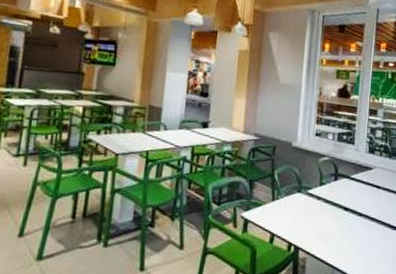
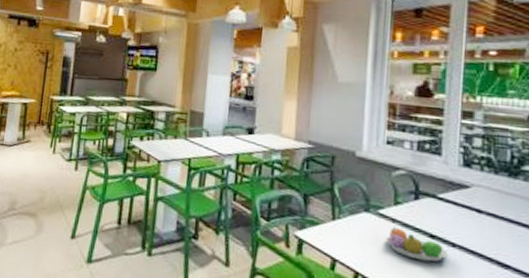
fruit bowl: none [313,203,357,229] -> present [386,226,449,262]

